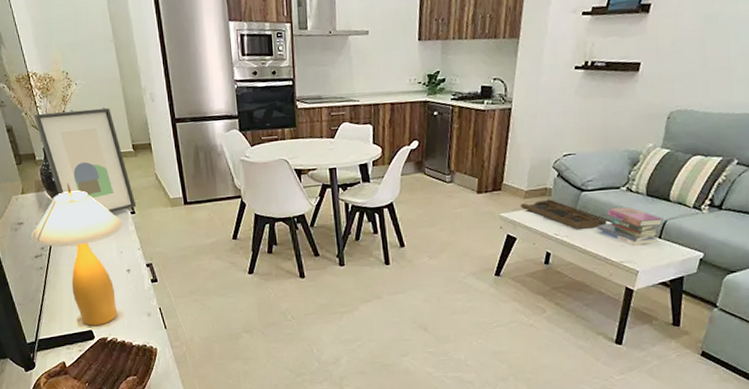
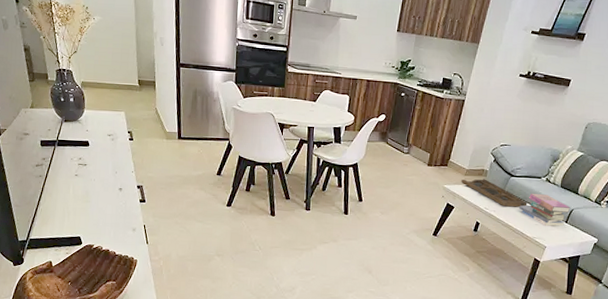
table lamp: present [30,183,124,326] -> none [34,104,122,233]
picture frame: present [34,106,137,214] -> none [51,39,135,137]

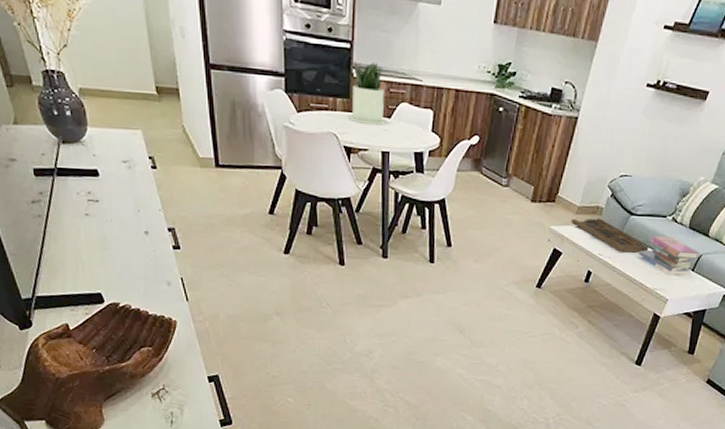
planter: none [284,59,312,108] -> present [349,60,386,126]

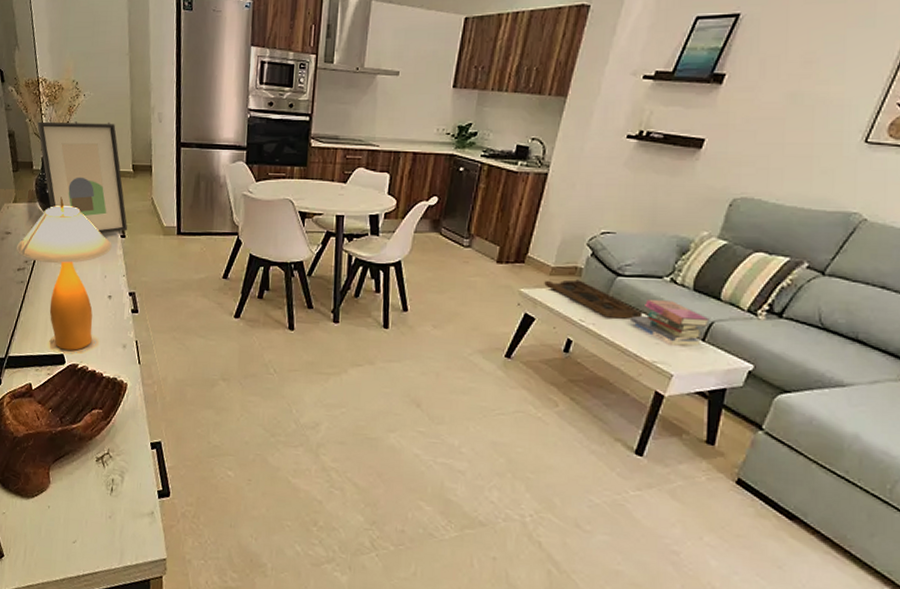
table lamp: none [25,120,142,289] -> present [16,197,112,350]
picture frame: none [29,26,159,165] -> present [37,121,128,234]
planter: present [349,60,386,126] -> none [306,131,342,191]

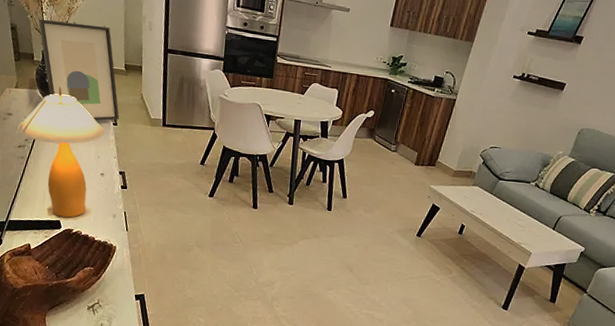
decorative tray: present [544,279,643,319] -> none [448,181,515,212]
books: present [629,300,710,347] -> none [505,198,559,233]

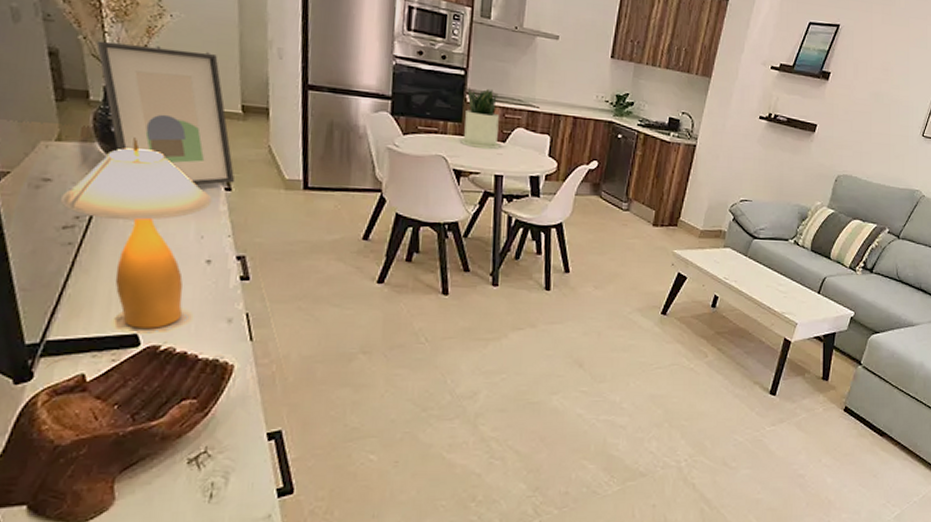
planter: none [271,50,300,100] -> present [461,86,500,150]

